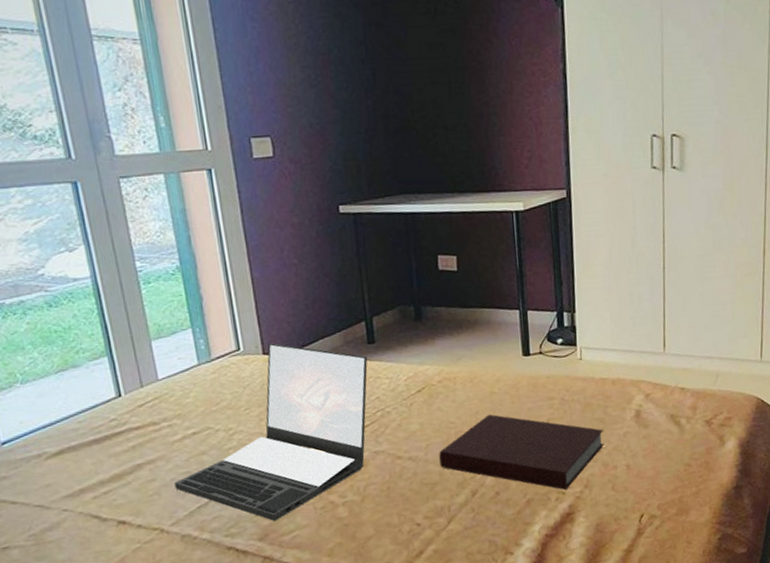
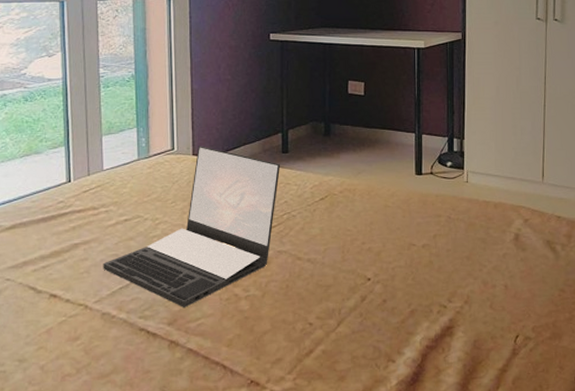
notebook: present [439,414,604,490] -> none [335,225,485,304]

